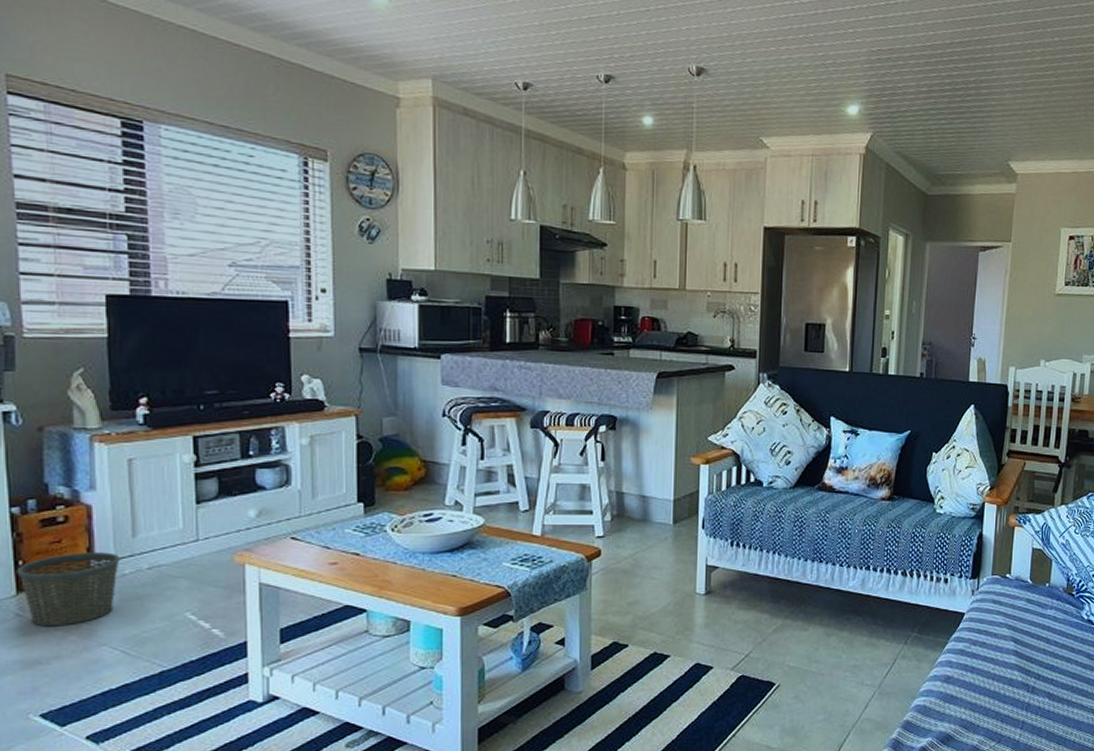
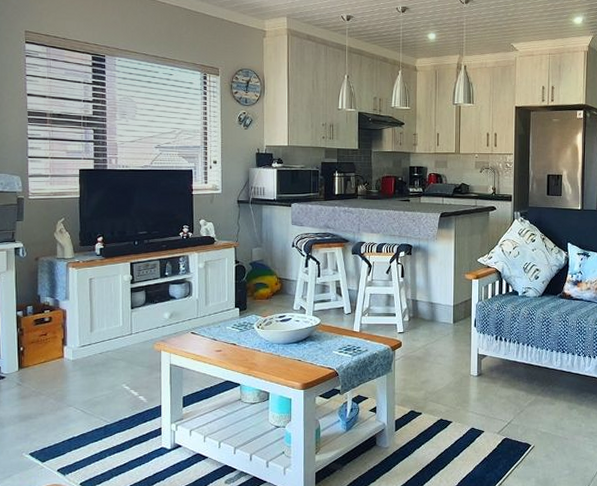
basket: present [16,552,120,627] -> none [19,342,83,393]

